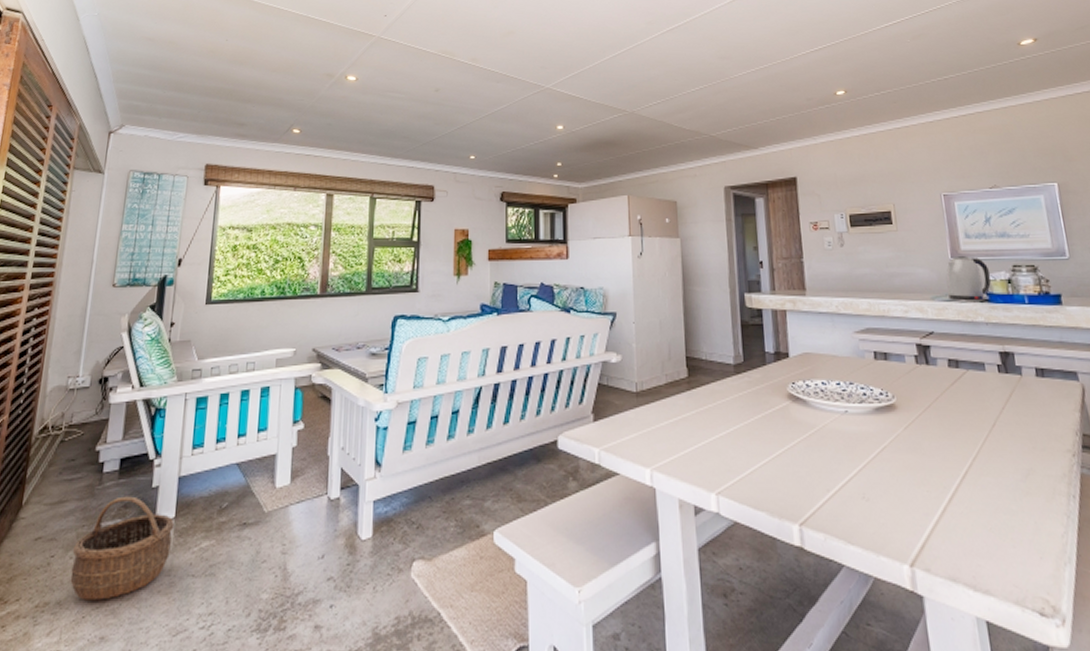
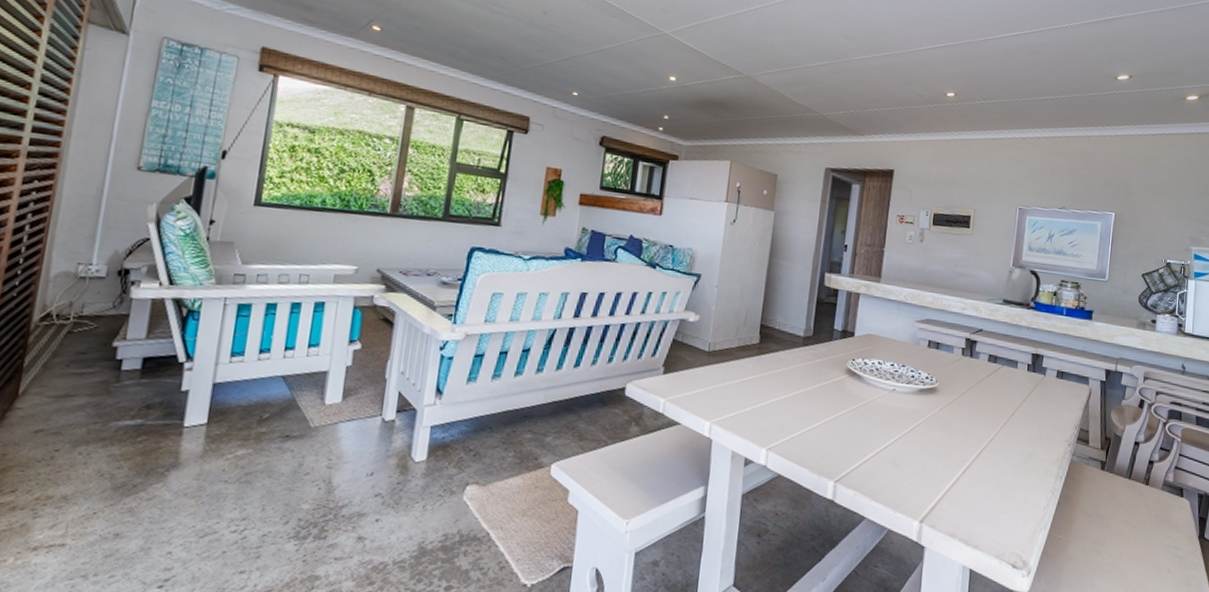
wicker basket: present [70,496,174,600] -> none [78,396,206,498]

